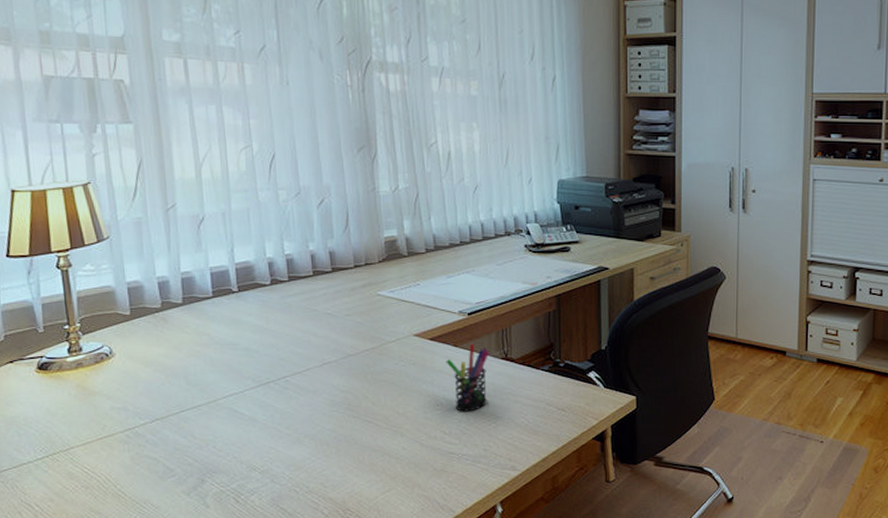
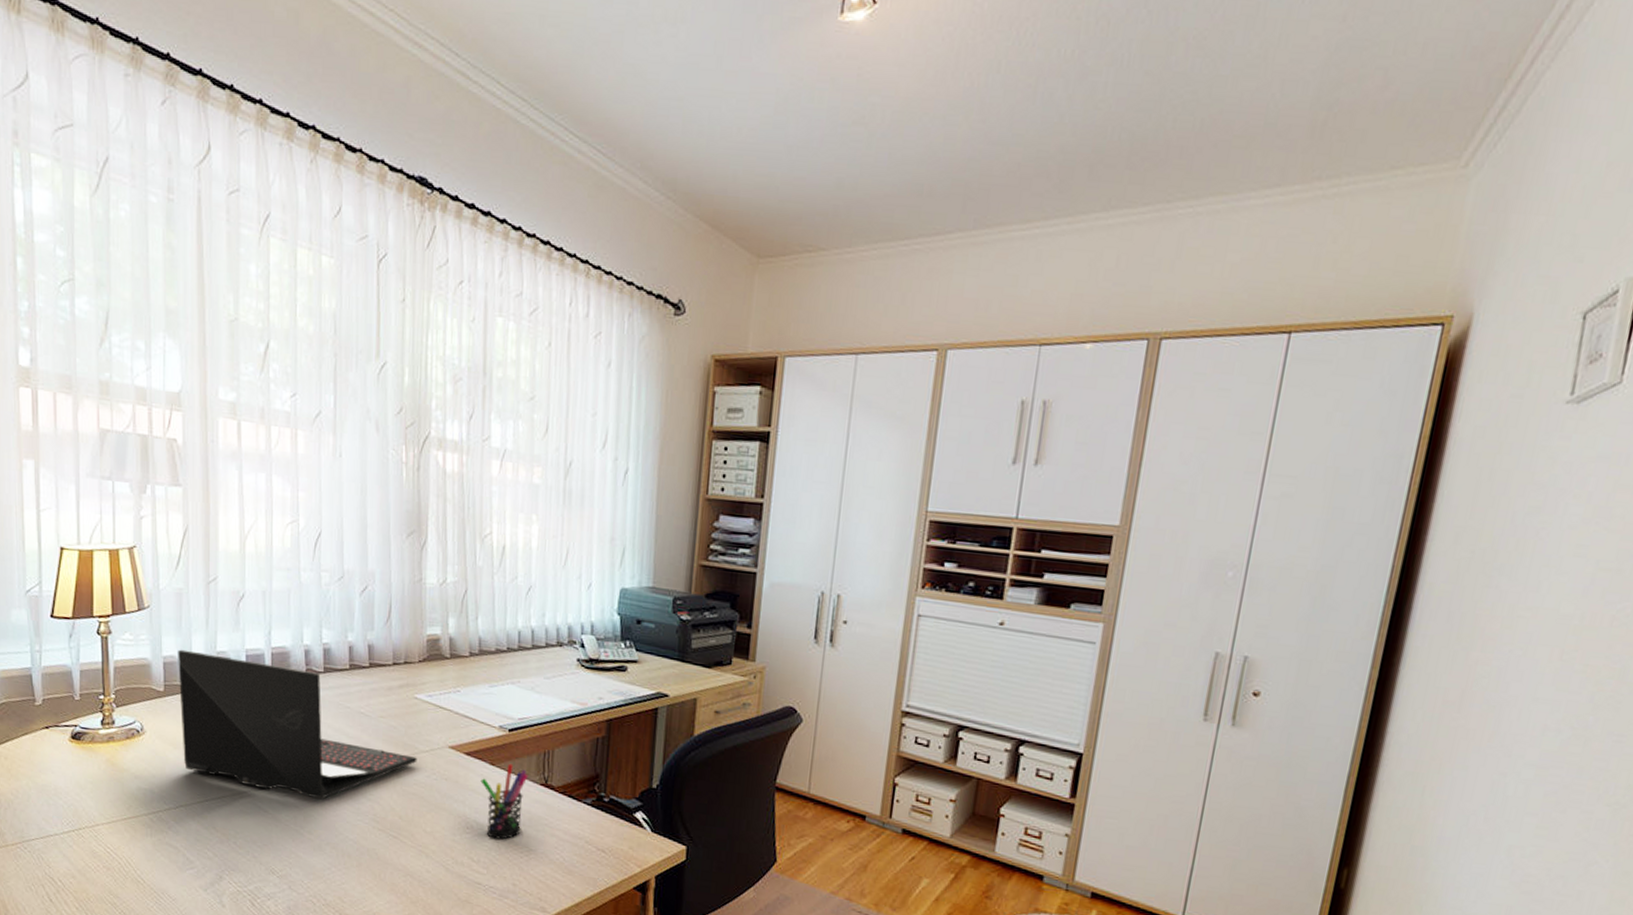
laptop: none [141,274,385,397] -> present [178,649,417,800]

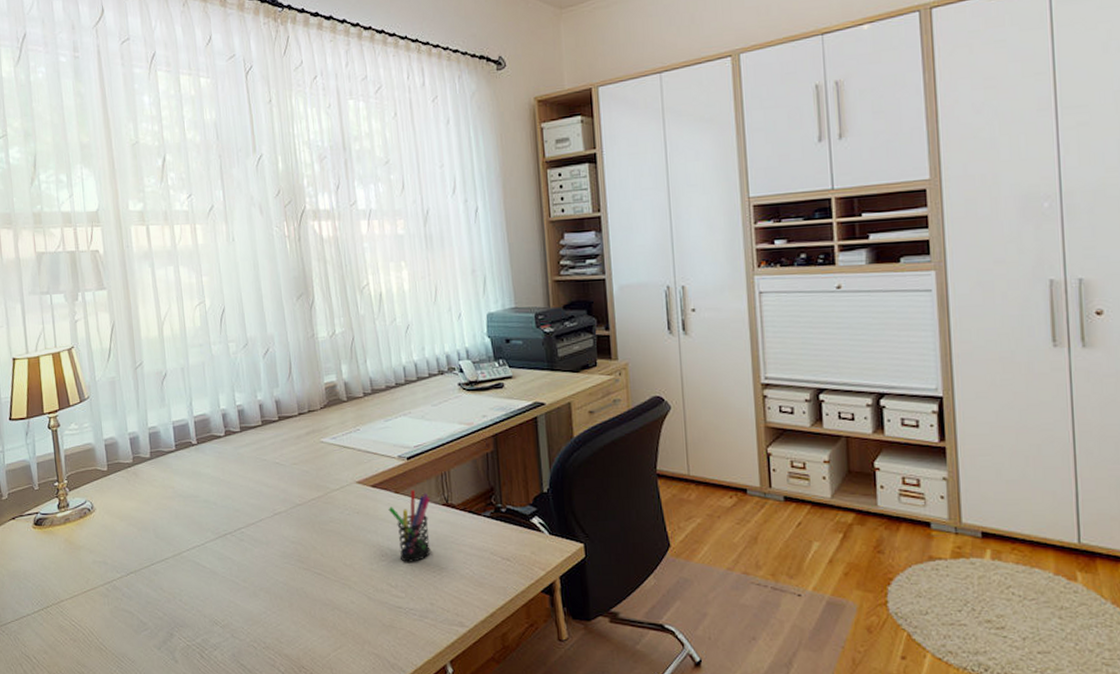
laptop: present [178,649,417,800] -> none [116,430,330,549]

